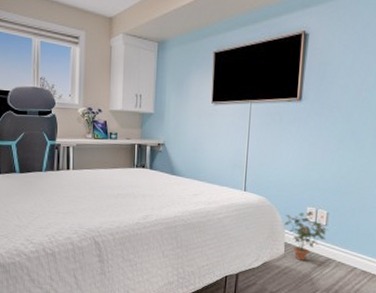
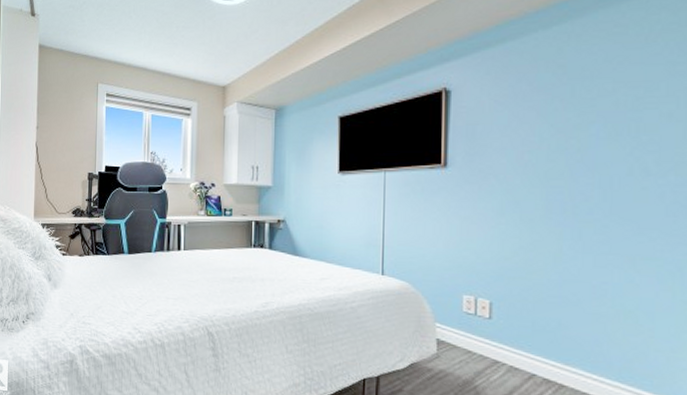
potted plant: present [284,211,329,260] -> none [434,300,494,363]

